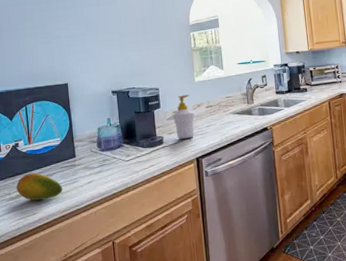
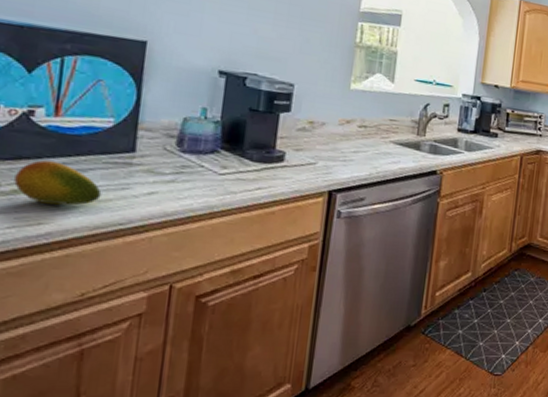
soap bottle: present [172,94,195,139] -> none [305,101,340,163]

